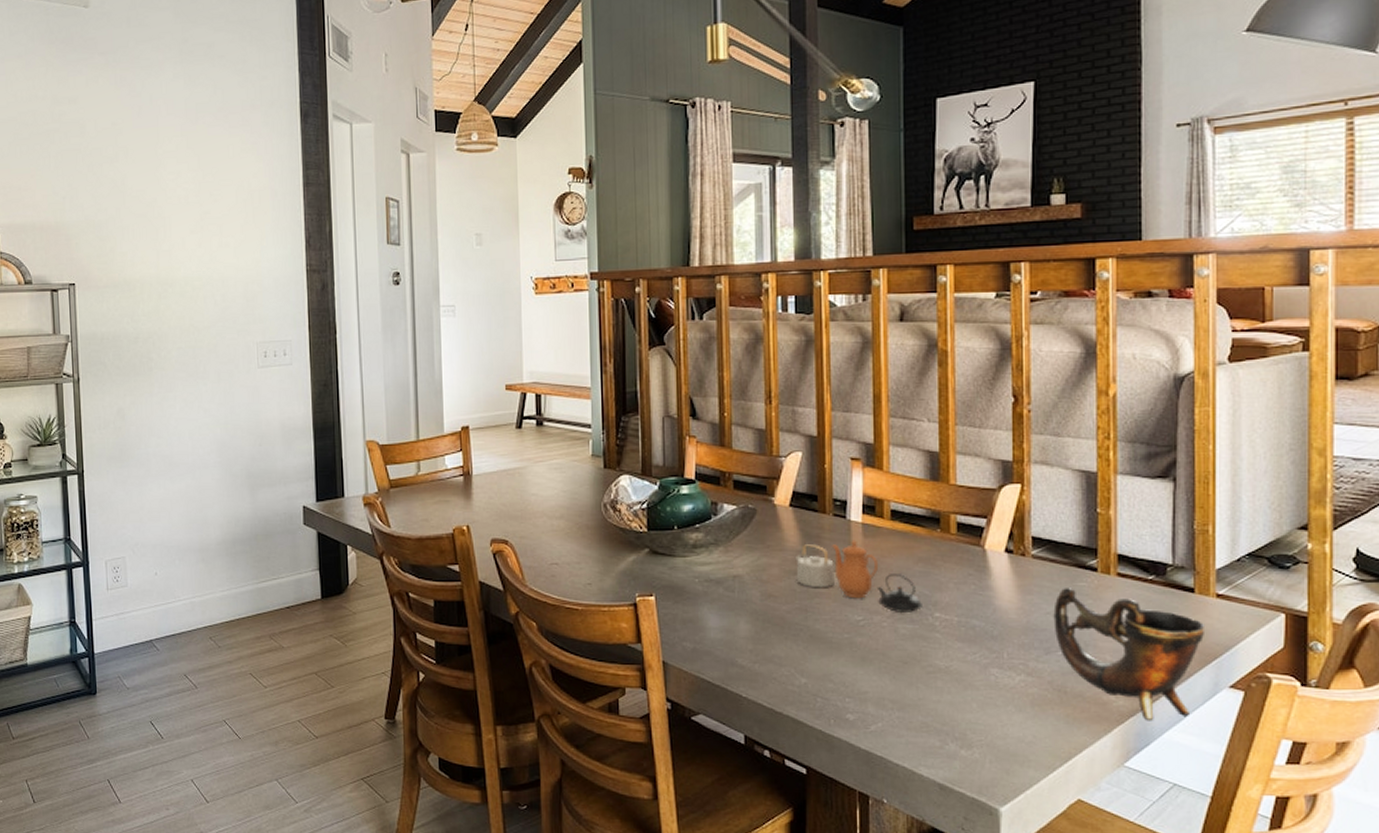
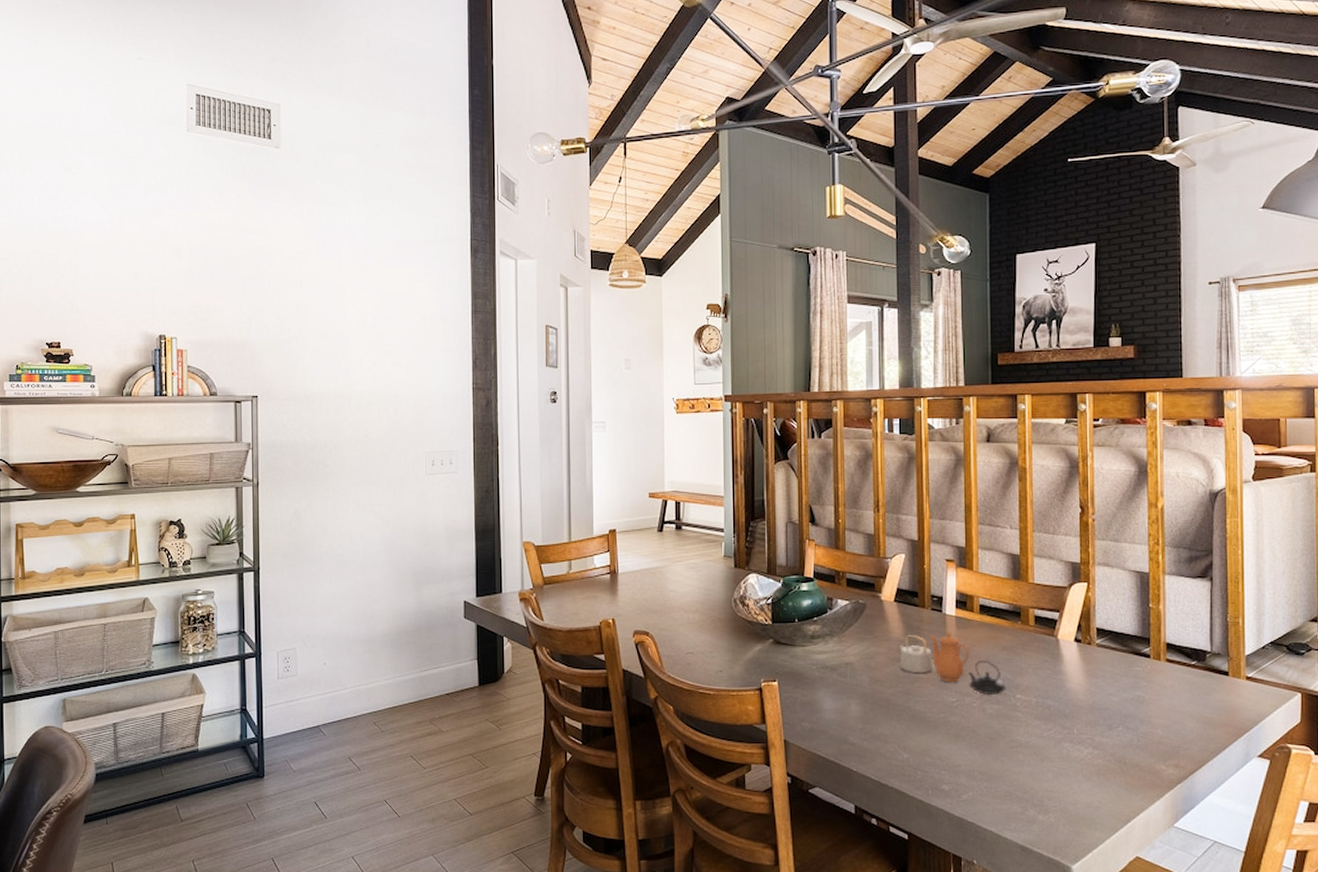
cup: present [1053,588,1206,721] -> none [1115,672,1238,787]

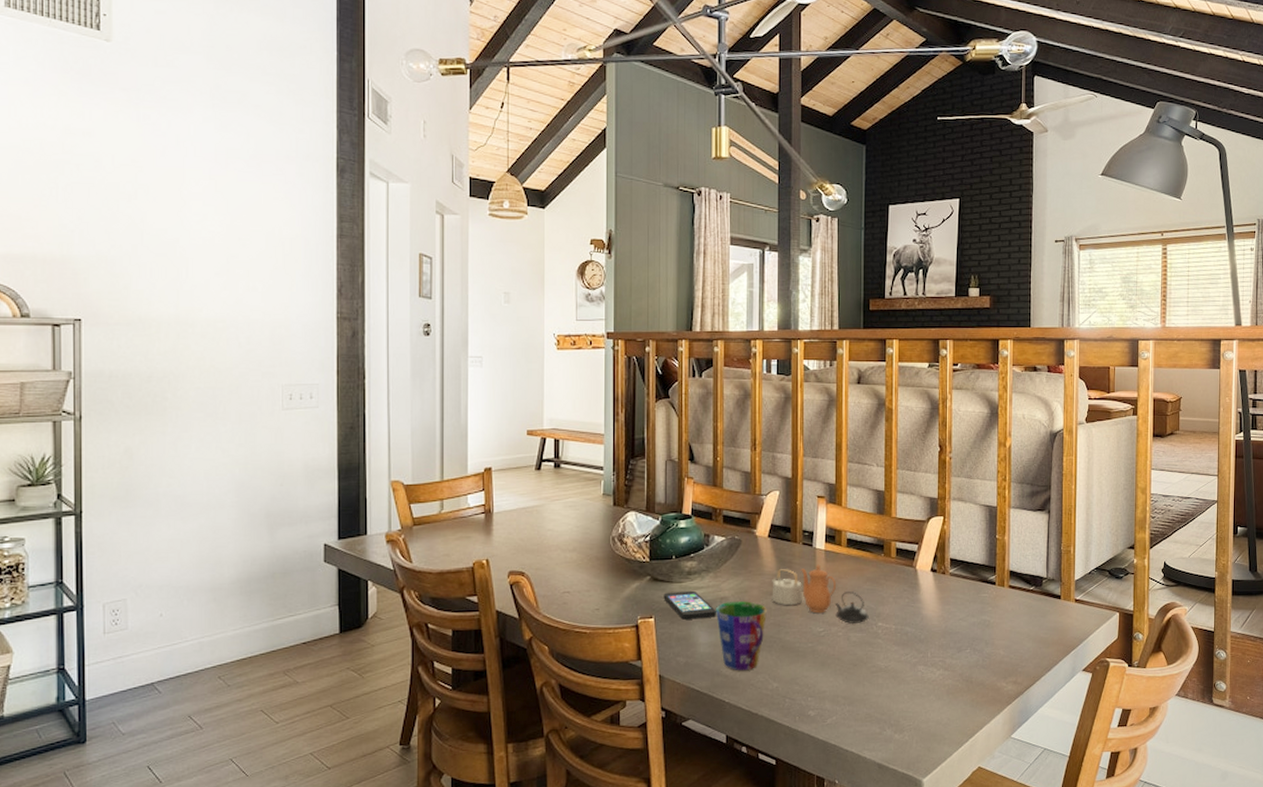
smartphone: none [787,655,841,684] -> present [663,590,716,620]
cup: none [841,667,895,740] -> present [716,601,767,671]

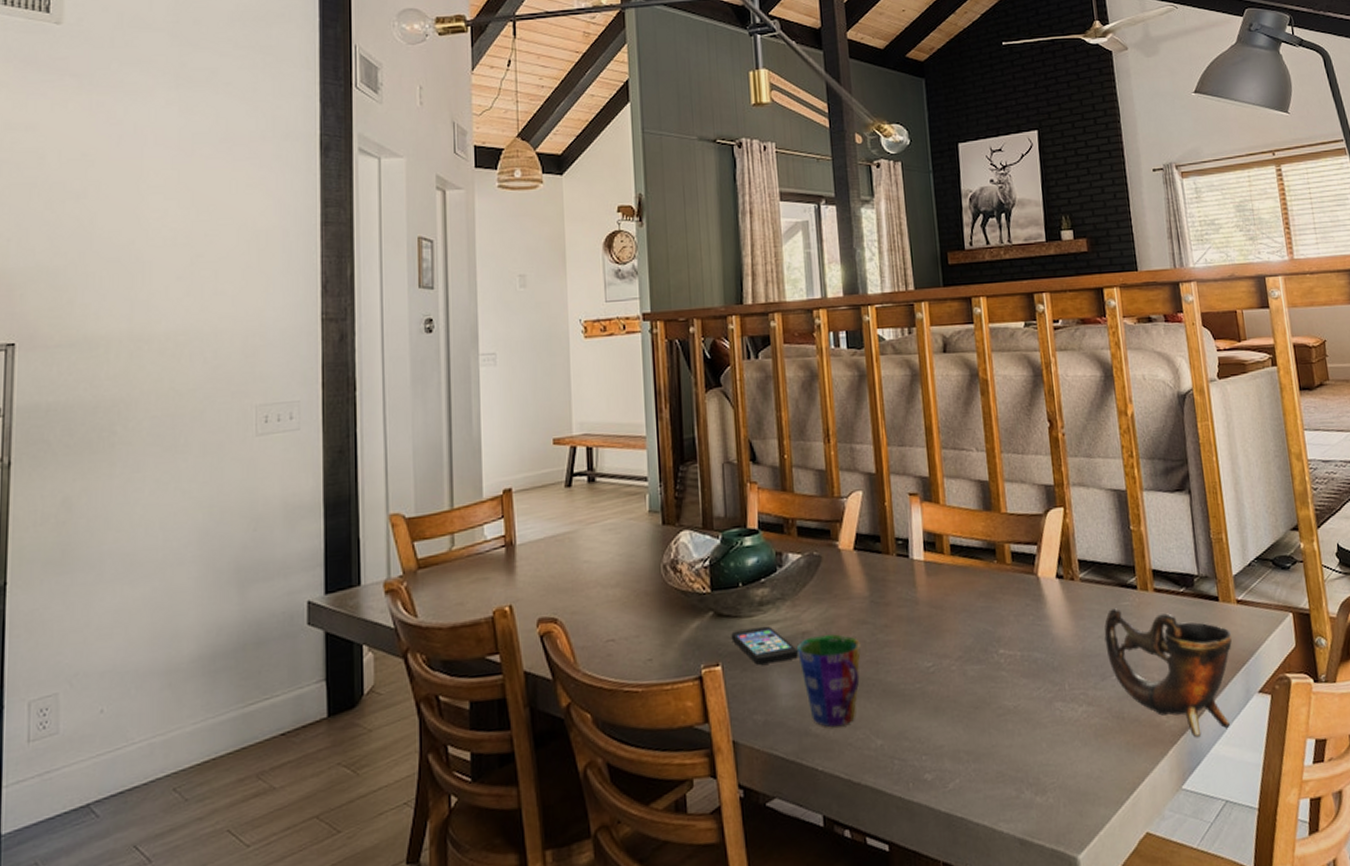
teapot: present [771,564,869,625] -> none [861,580,987,655]
cup: none [964,598,1068,701] -> present [1104,608,1232,738]

